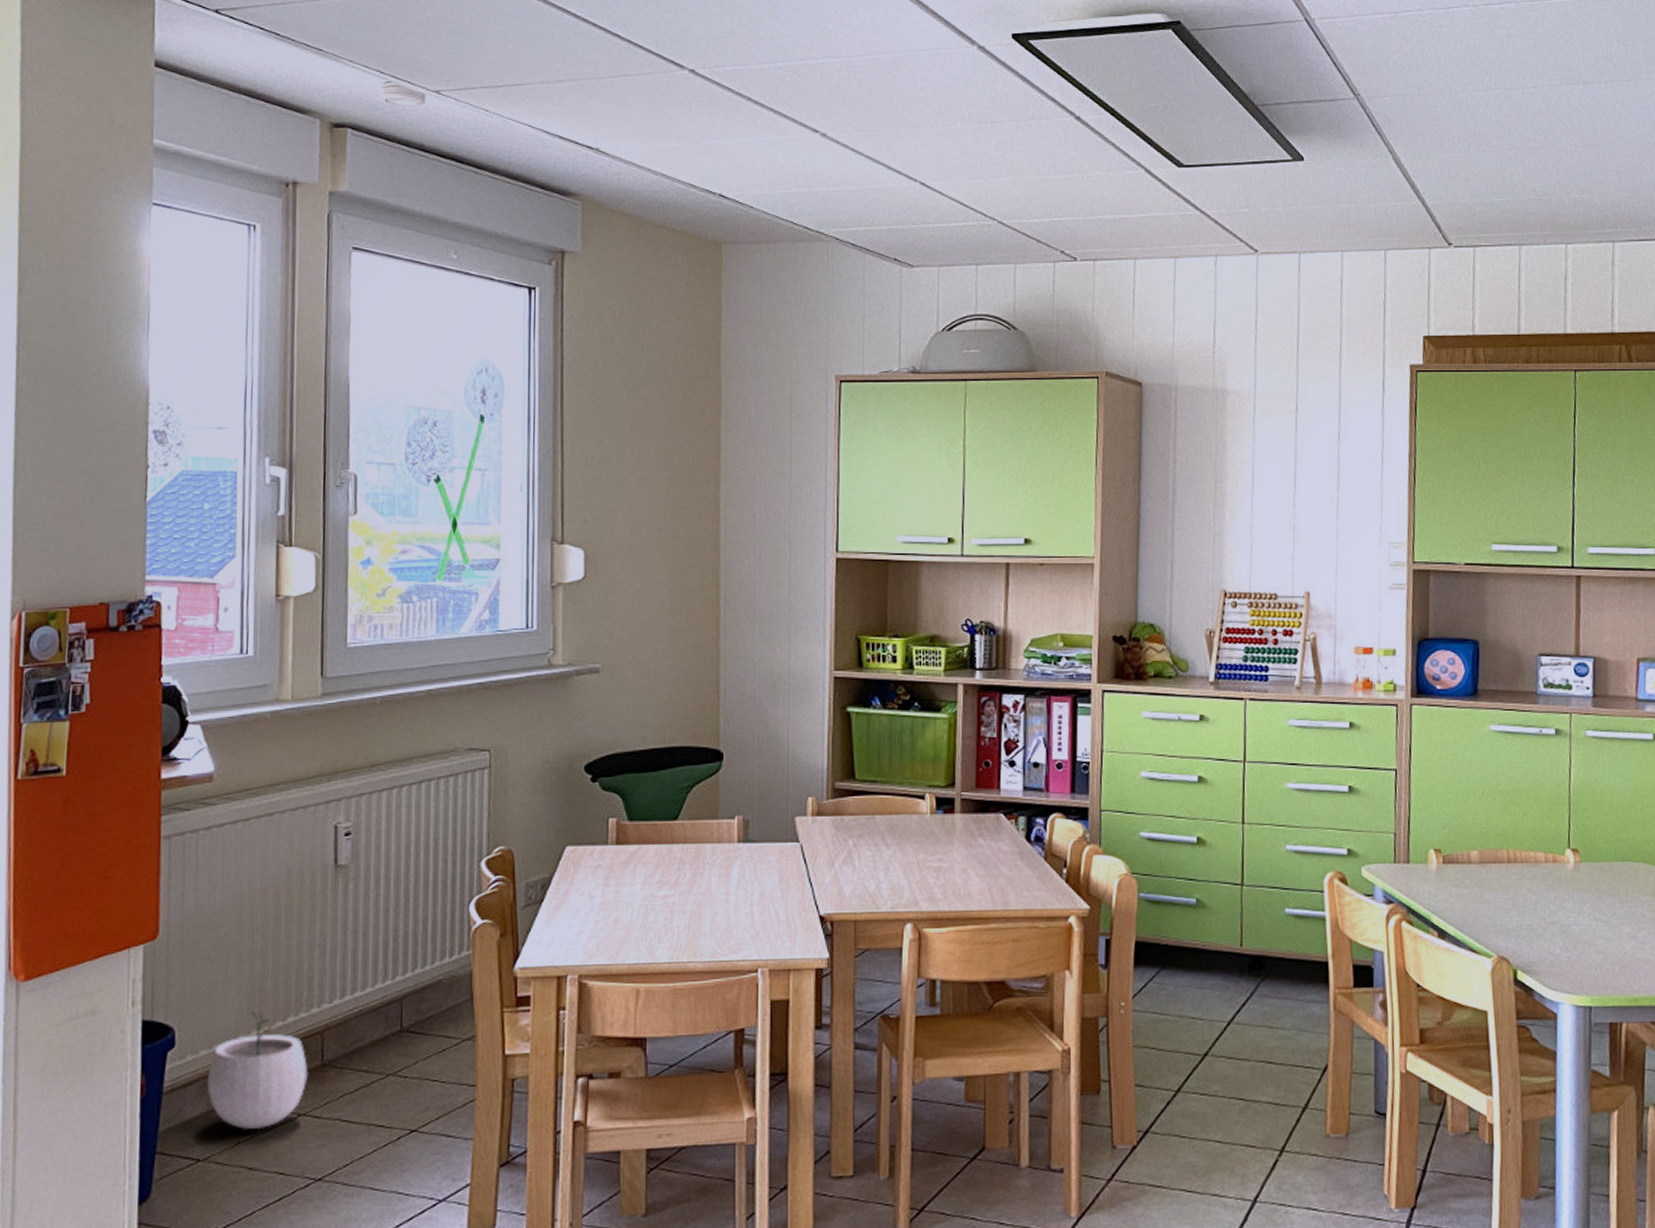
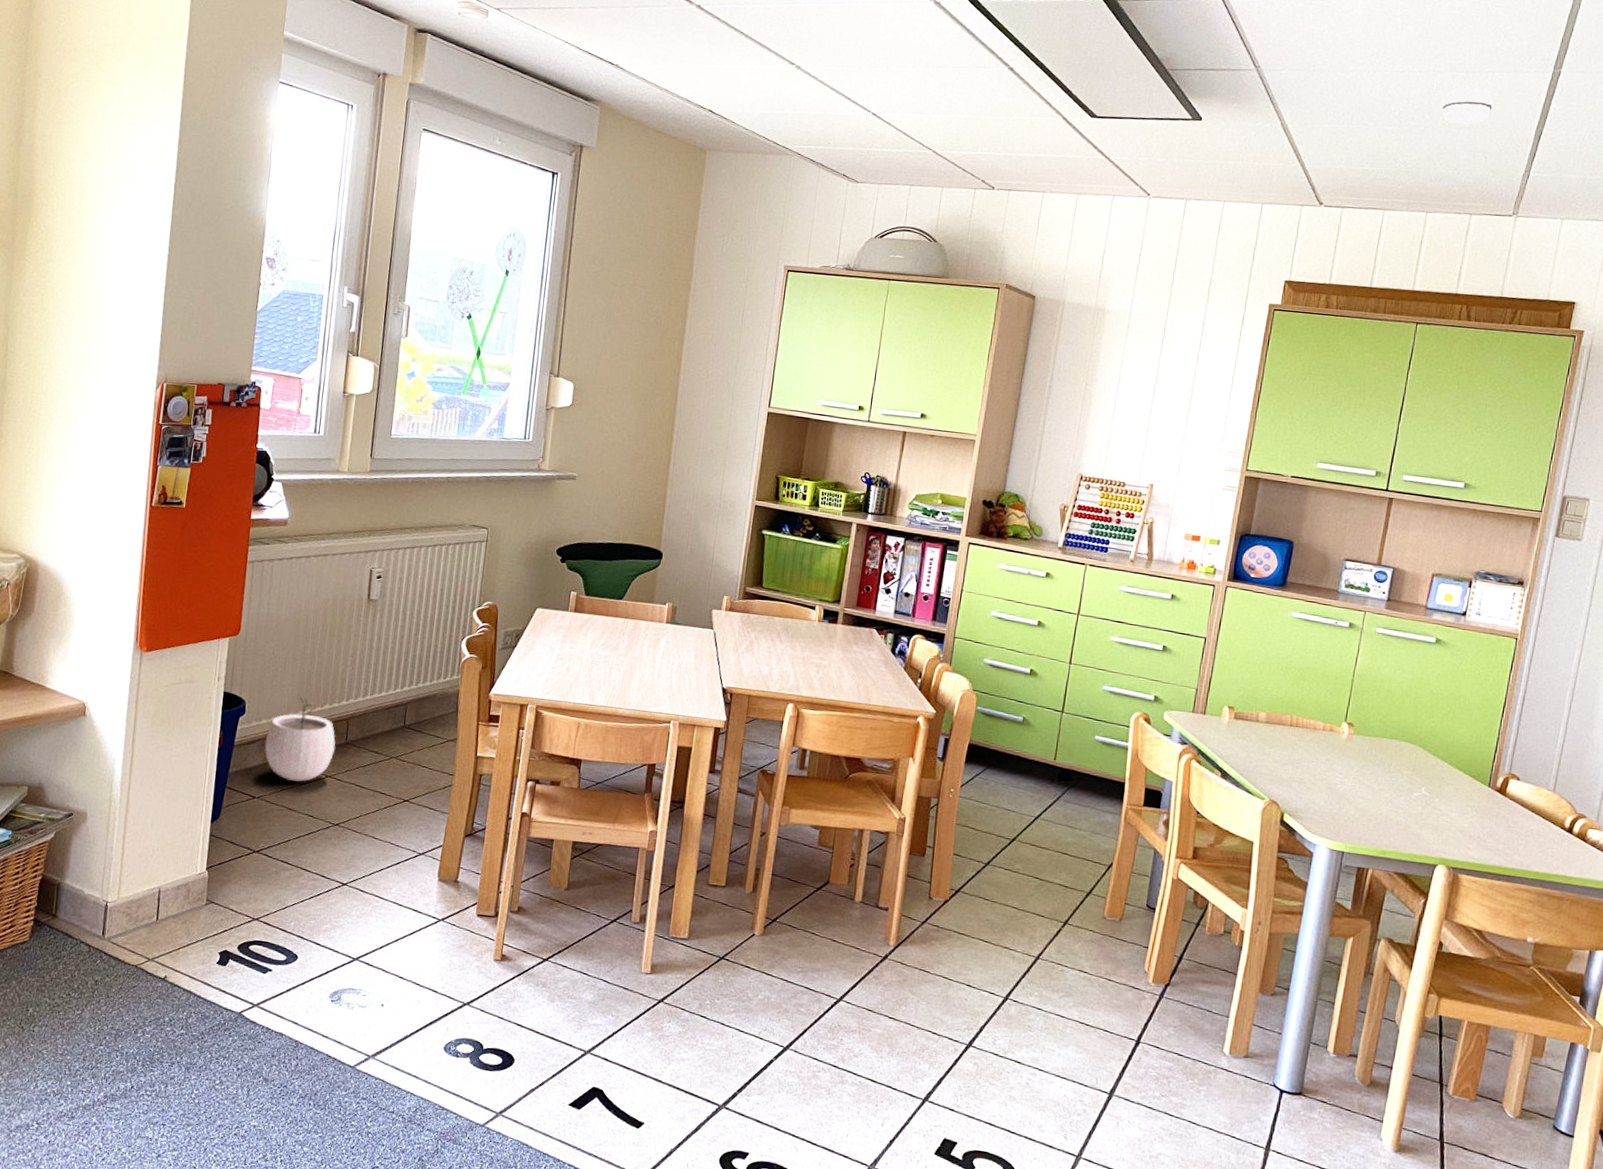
smoke detector: none [1562,101,1619,142] -> present [1441,88,1494,125]

